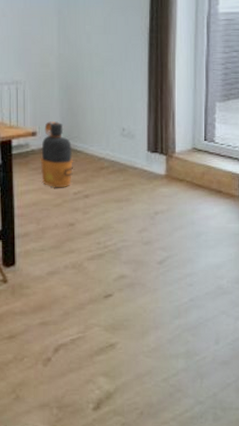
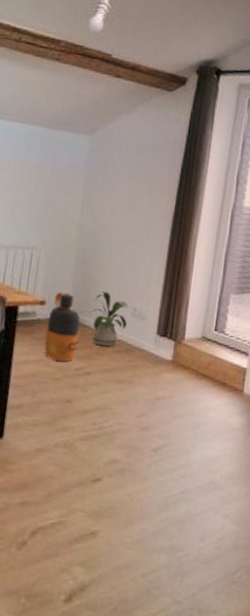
house plant: none [81,115,117,169] -> present [91,291,129,346]

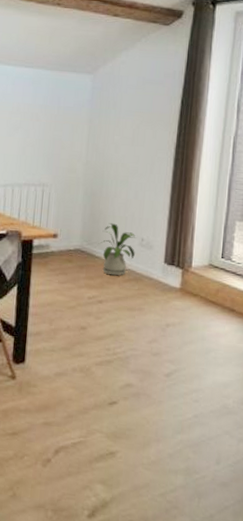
water bottle: present [44,292,81,362] -> none [58,225,91,291]

